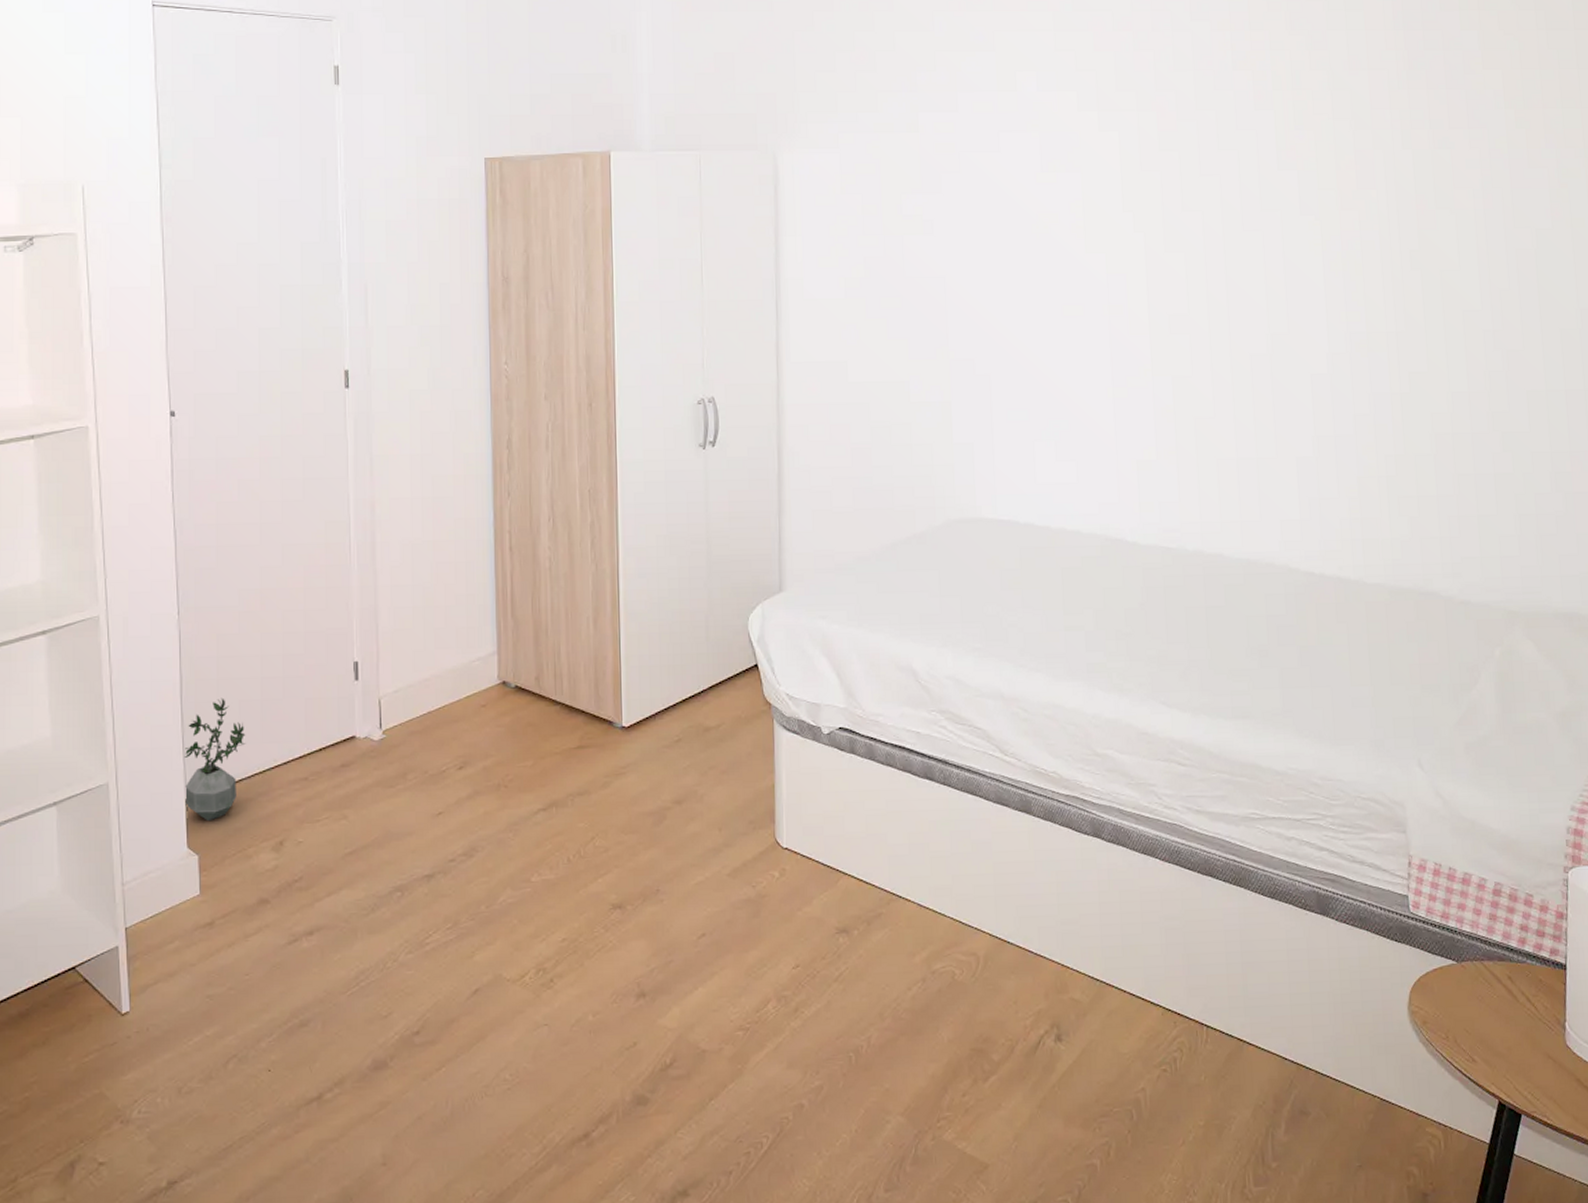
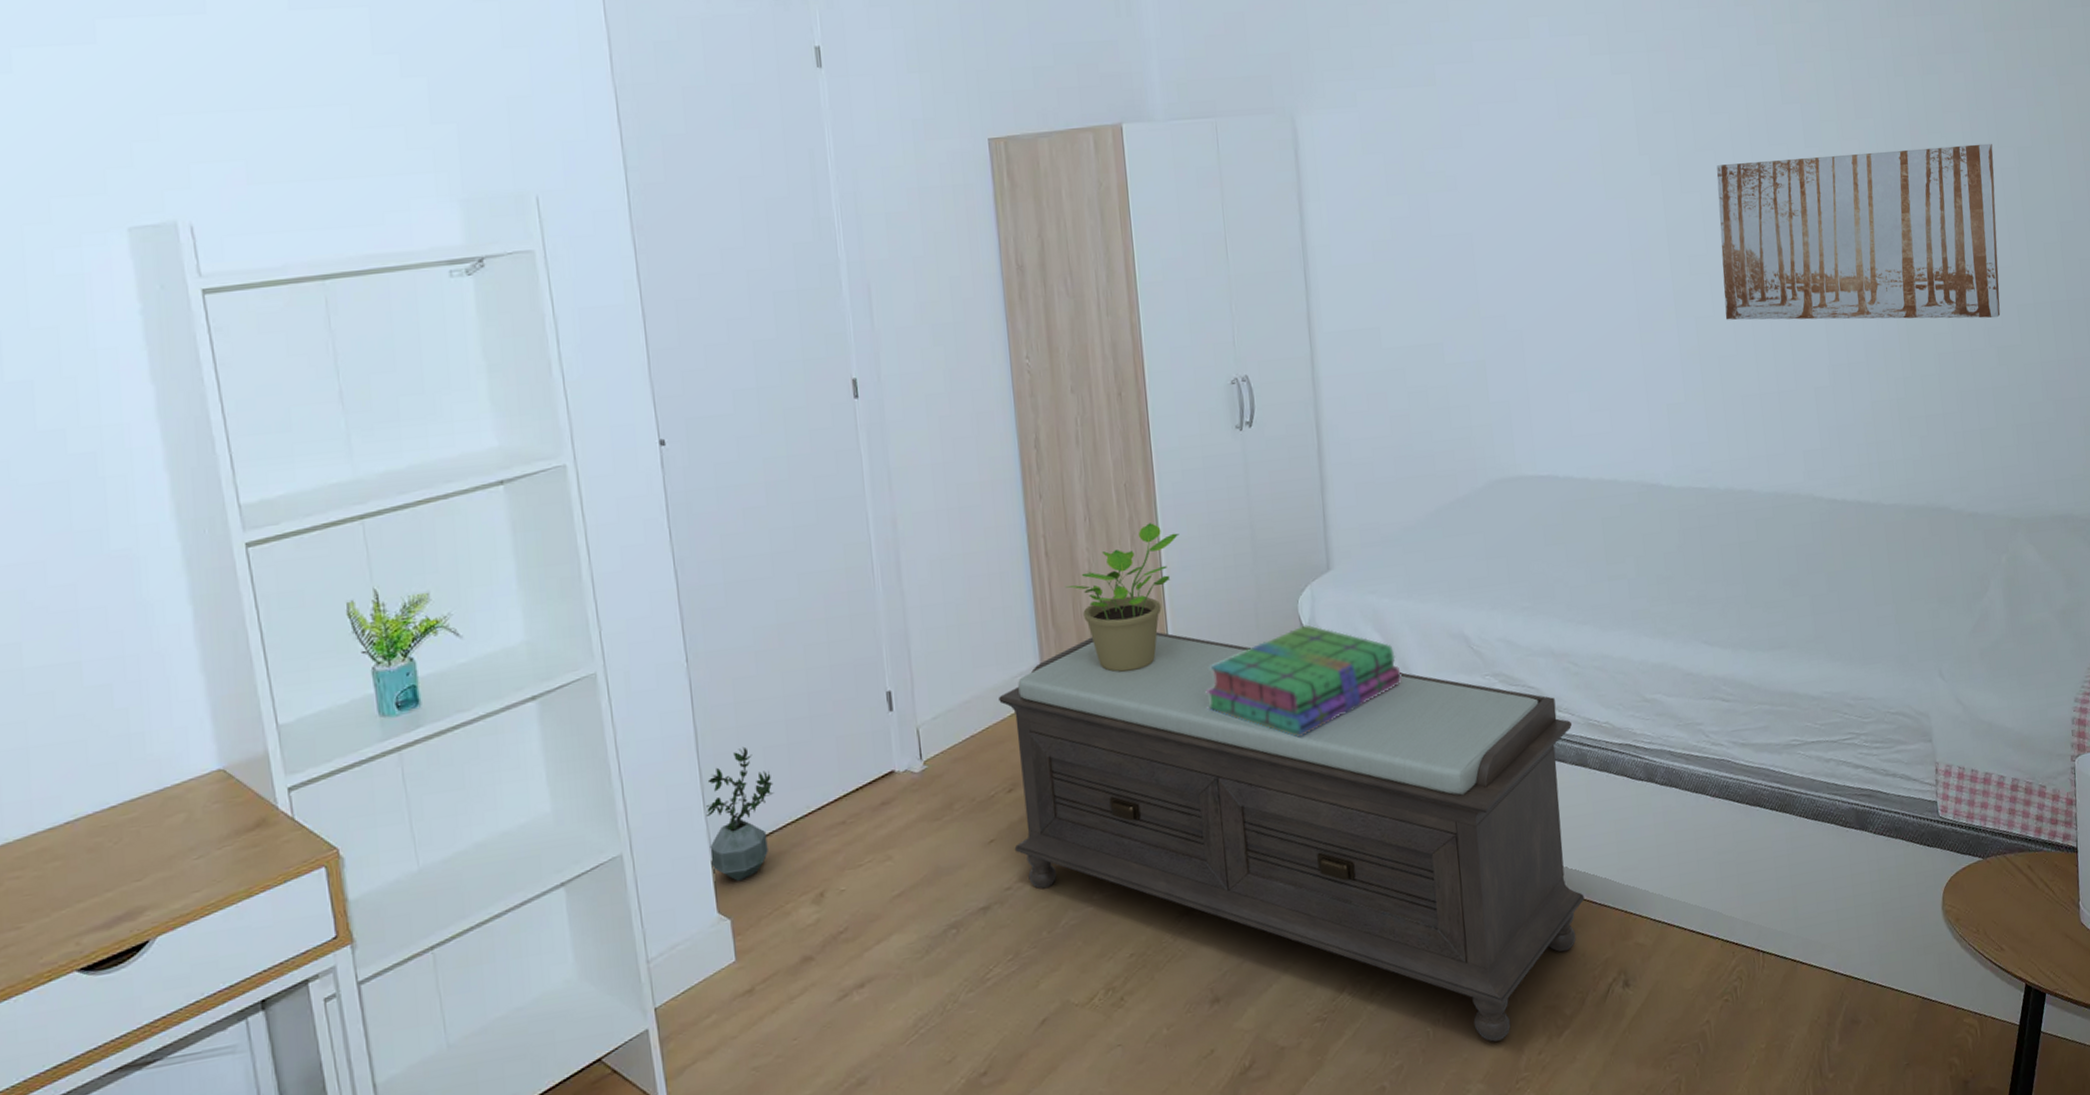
bench: none [457,631,1020,1077] -> present [999,632,1585,1042]
potted plant: none [526,529,638,668] -> present [1065,523,1179,672]
stack of books: none [652,642,847,750] -> present [1205,624,1402,737]
wall art: none [1203,222,1508,402] -> present [1716,143,2001,320]

